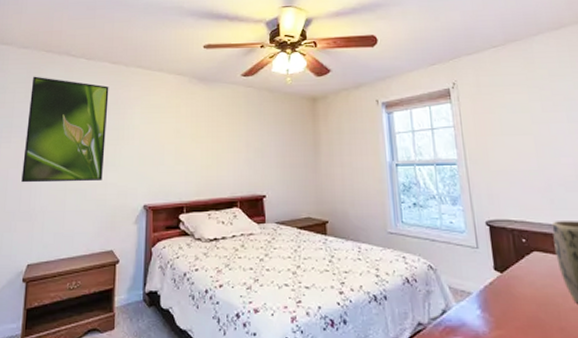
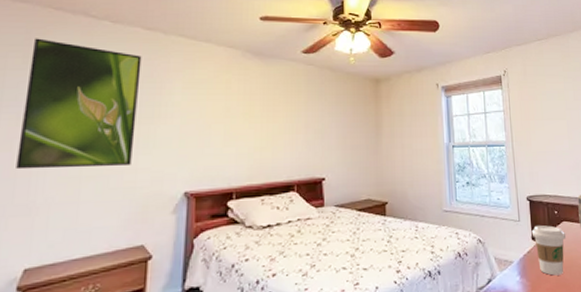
coffee cup: none [493,255,539,313] -> present [531,225,567,276]

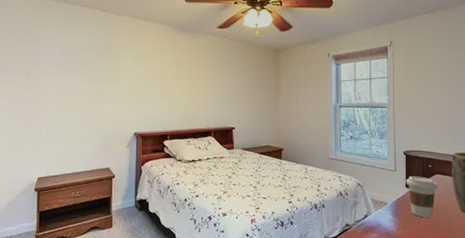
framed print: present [16,38,142,170] -> none [28,20,102,112]

